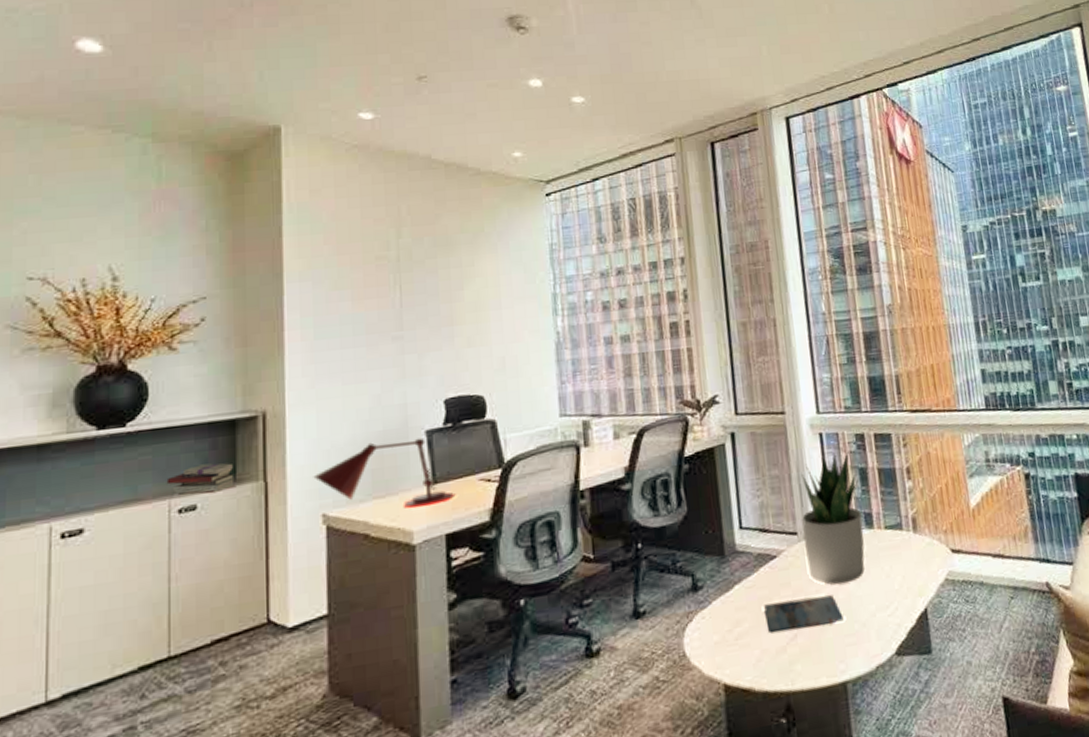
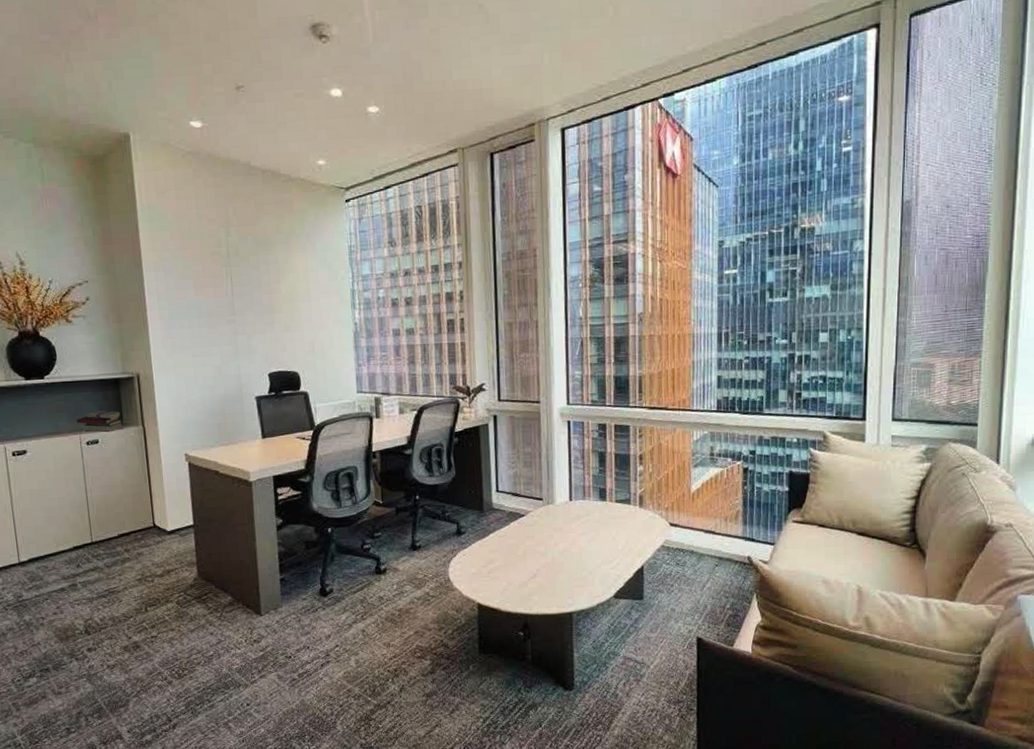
desk lamp: present [313,438,456,508] -> none [176,402,280,454]
magazine: present [763,595,844,632] -> none [511,548,574,571]
planter: present [801,451,865,585] -> none [547,437,598,541]

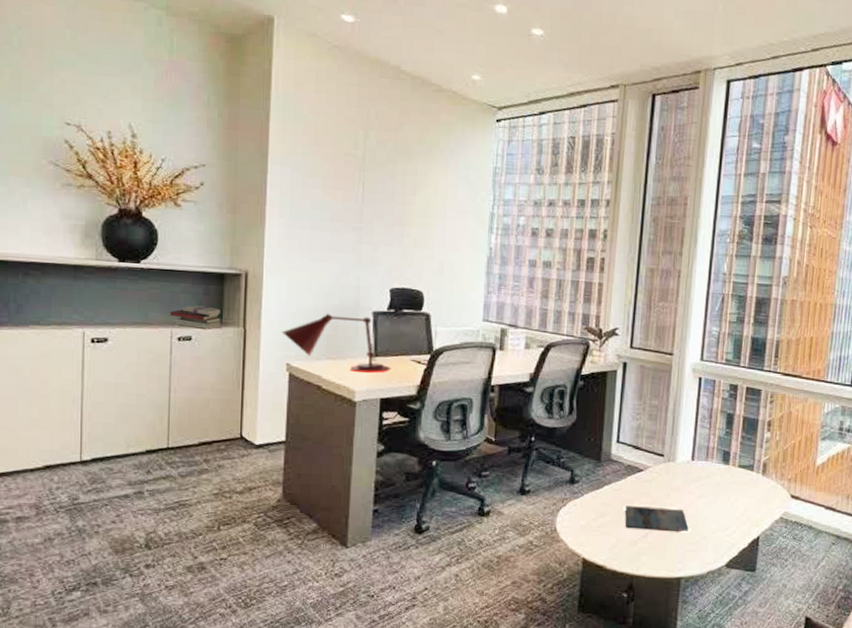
desk lamp: none [176,402,280,454] -> present [281,313,392,373]
magazine: none [511,548,574,571] -> present [624,506,689,532]

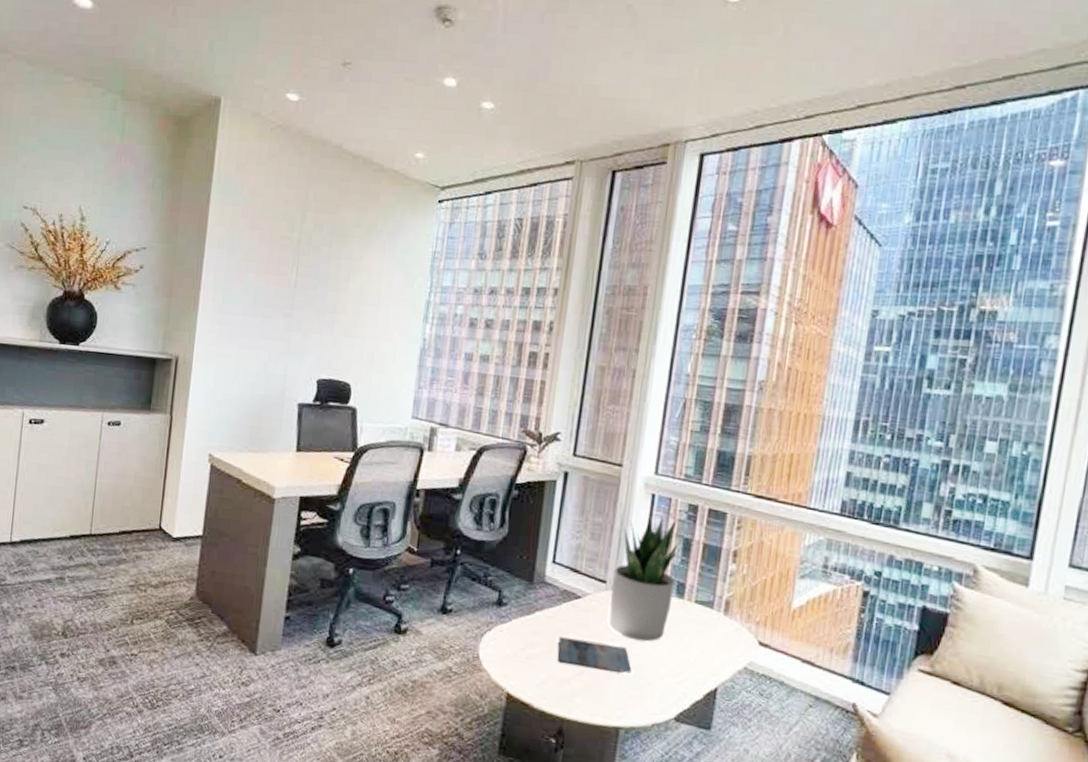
books: present [170,305,221,330] -> none [102,389,150,416]
desk lamp: present [281,313,392,373] -> none [206,402,313,469]
planter: none [667,396,724,504] -> present [608,516,680,642]

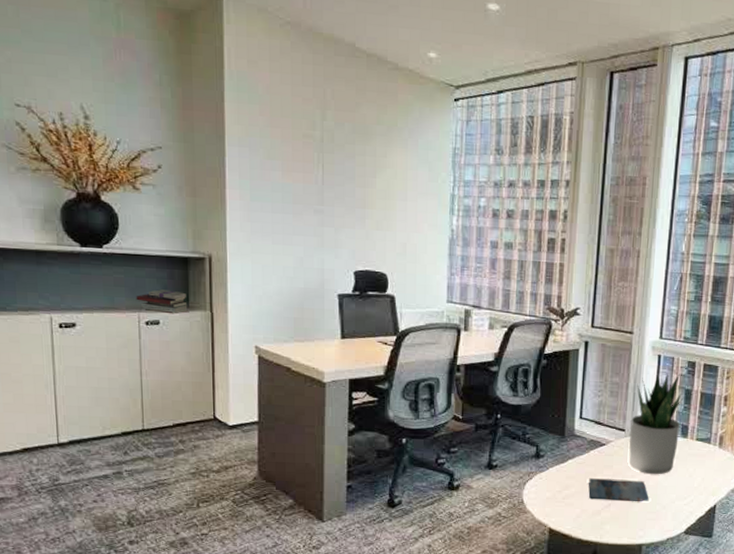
books: none [102,389,150,416] -> present [136,289,188,314]

